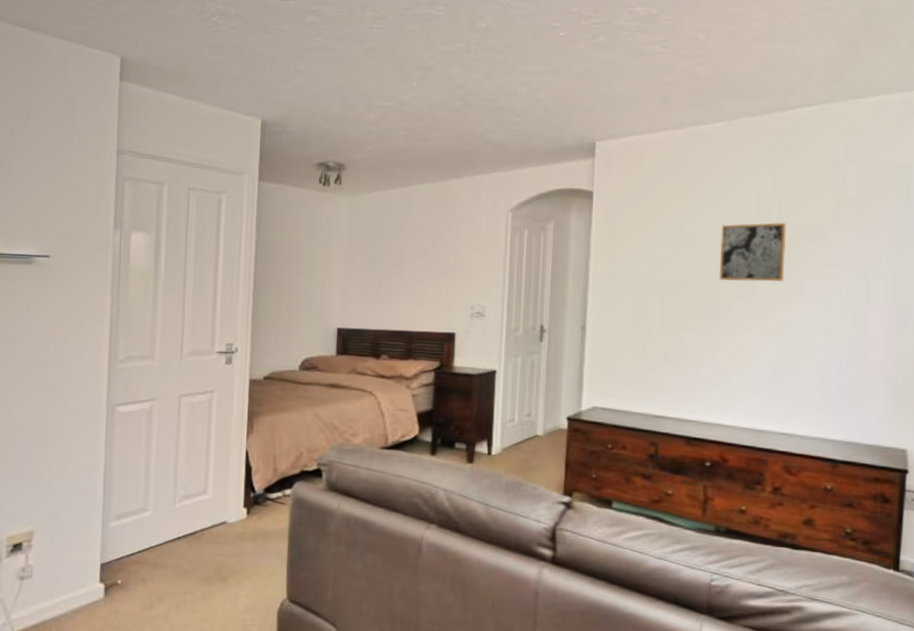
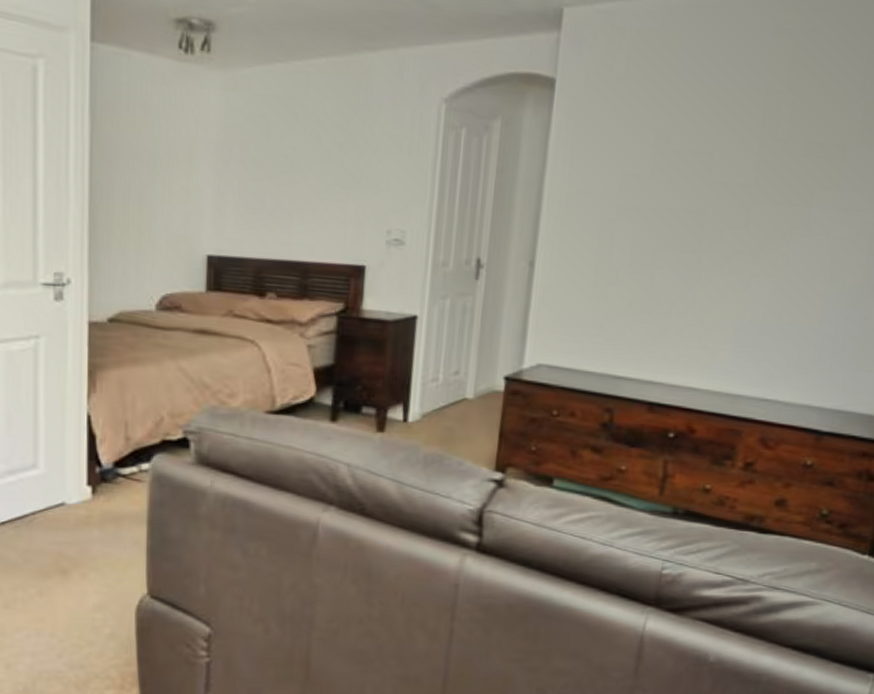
wall art: present [719,222,787,282] -> none [707,131,800,211]

